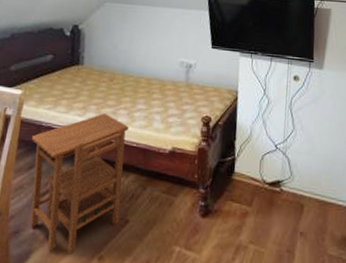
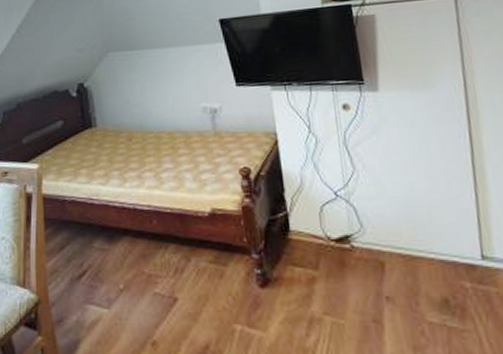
side table: present [30,113,129,254] -> none [56,179,166,341]

